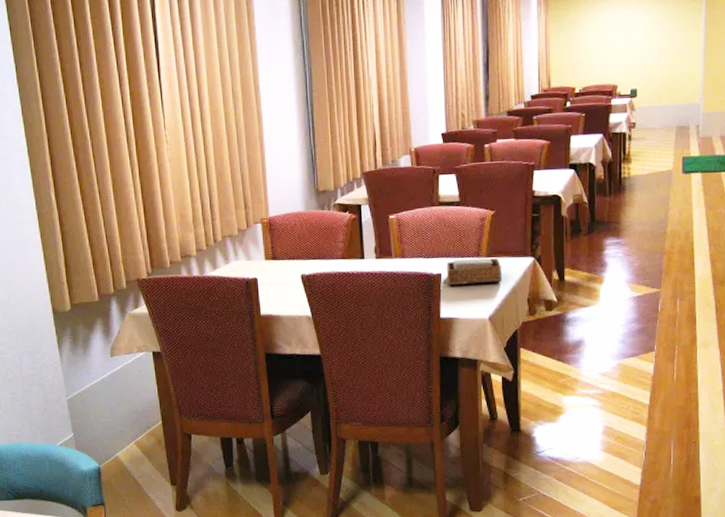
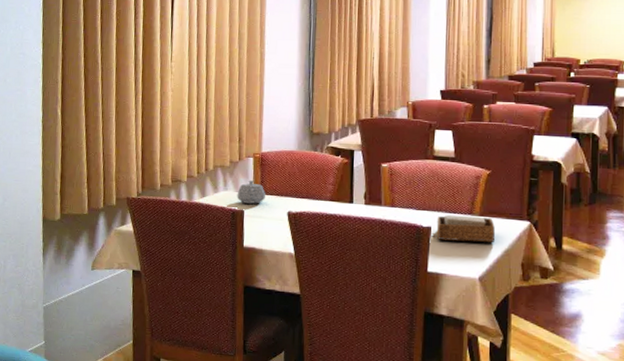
teapot: none [248,247,277,271] -> present [237,180,265,204]

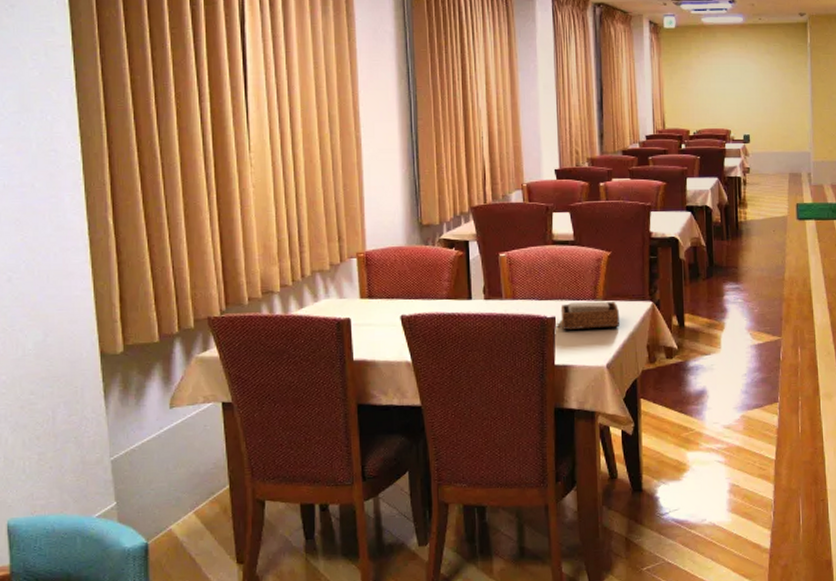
teapot: present [237,180,265,204] -> none [341,284,374,311]

